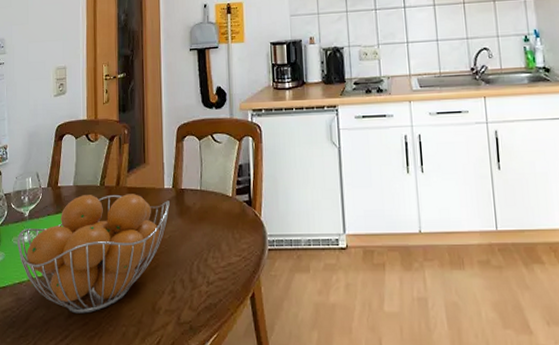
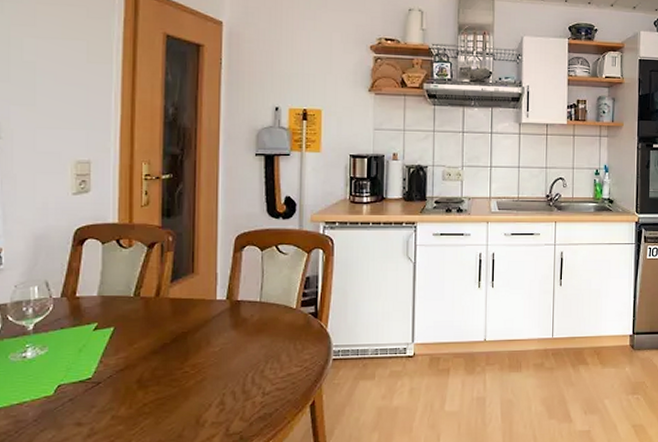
fruit basket: present [17,194,170,314] -> none [16,305,222,433]

